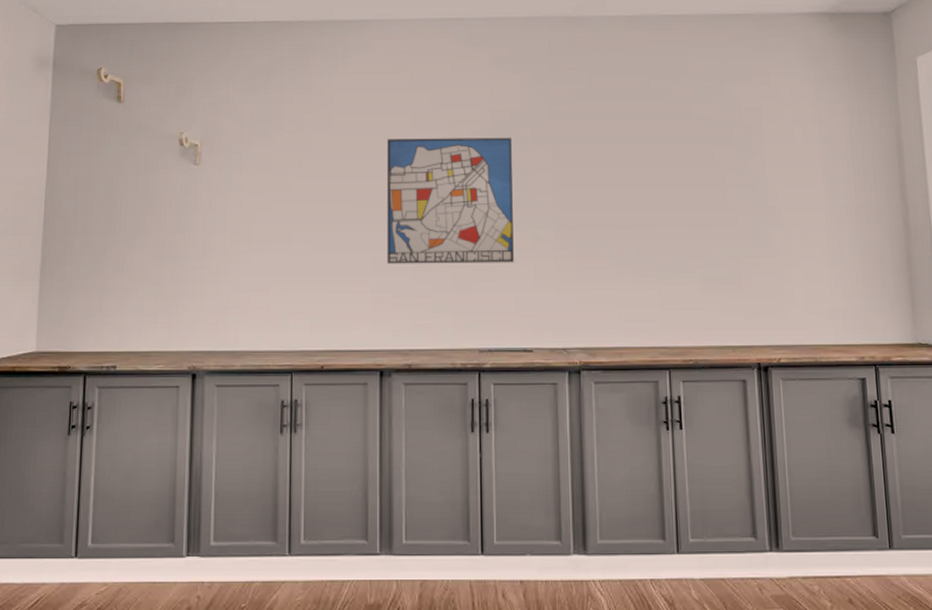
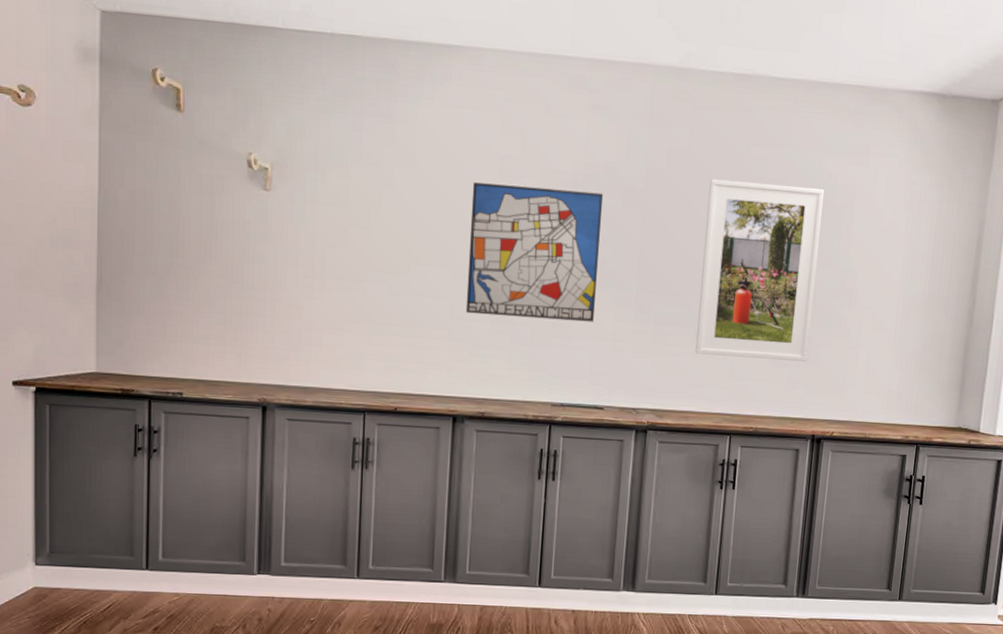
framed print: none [615,112,739,286] -> present [695,179,825,361]

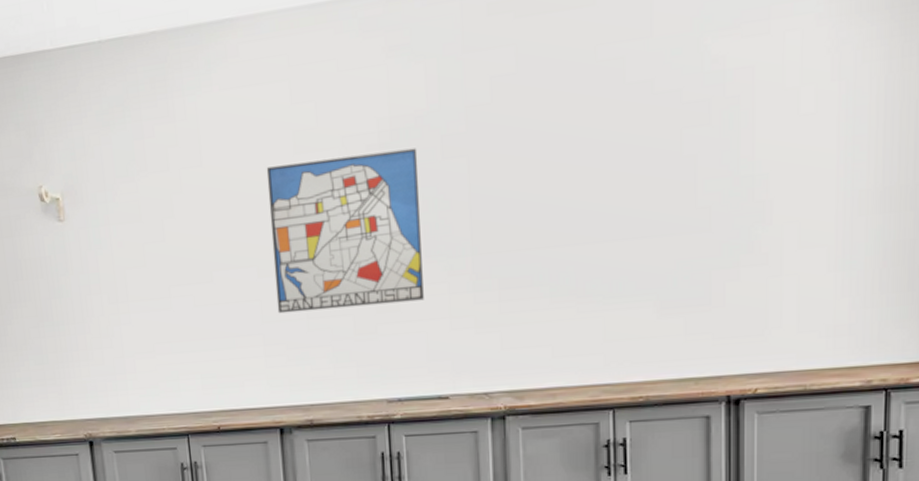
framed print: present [695,179,825,361] -> none [549,80,710,317]

